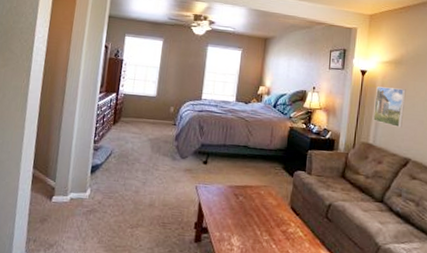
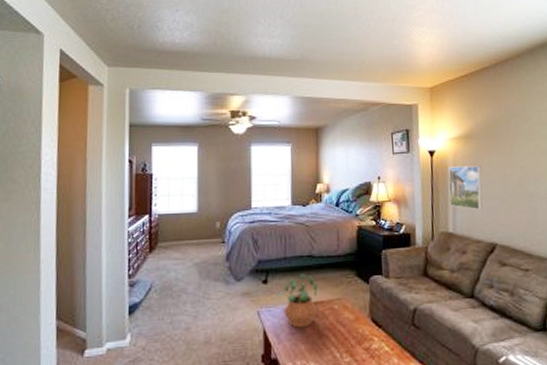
potted plant: none [213,160,249,206] -> present [276,273,318,328]

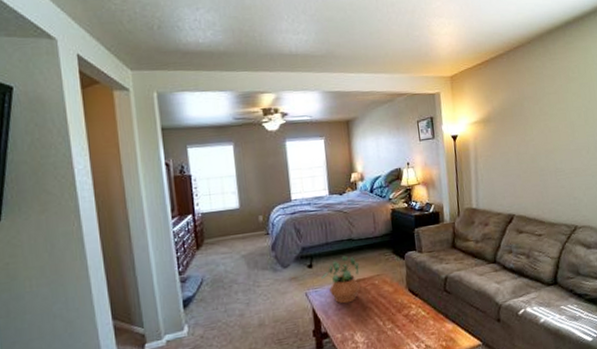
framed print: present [448,166,483,211] -> none [470,146,501,187]

